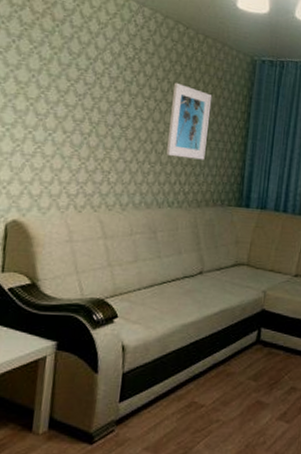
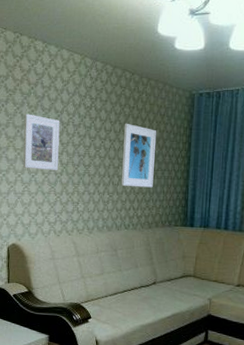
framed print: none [36,55,93,131] -> present [23,113,60,171]

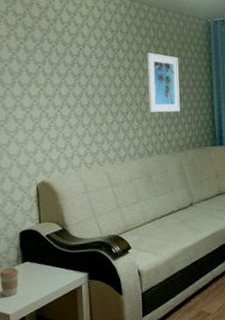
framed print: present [23,113,60,171] -> none [45,49,84,104]

